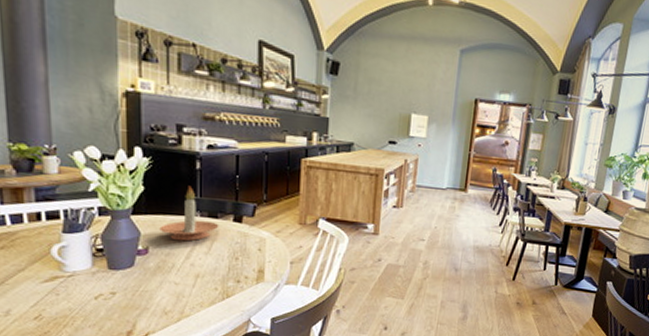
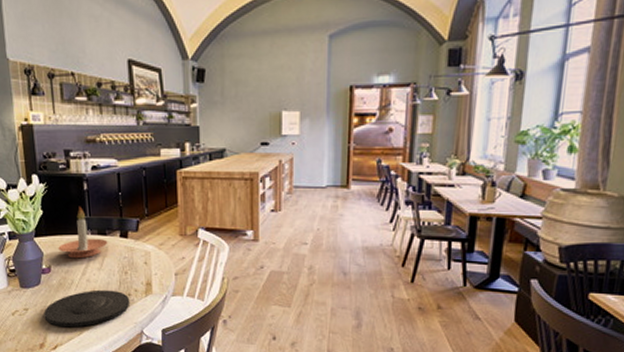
plate: none [135,275,239,314] -> present [44,289,130,328]

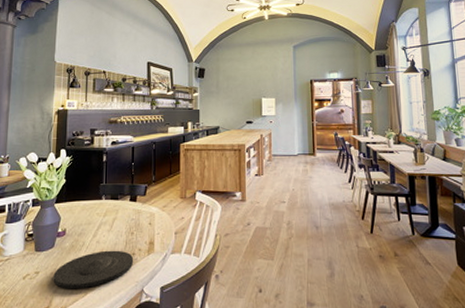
candle holder: present [58,206,108,259] -> none [75,175,119,222]

